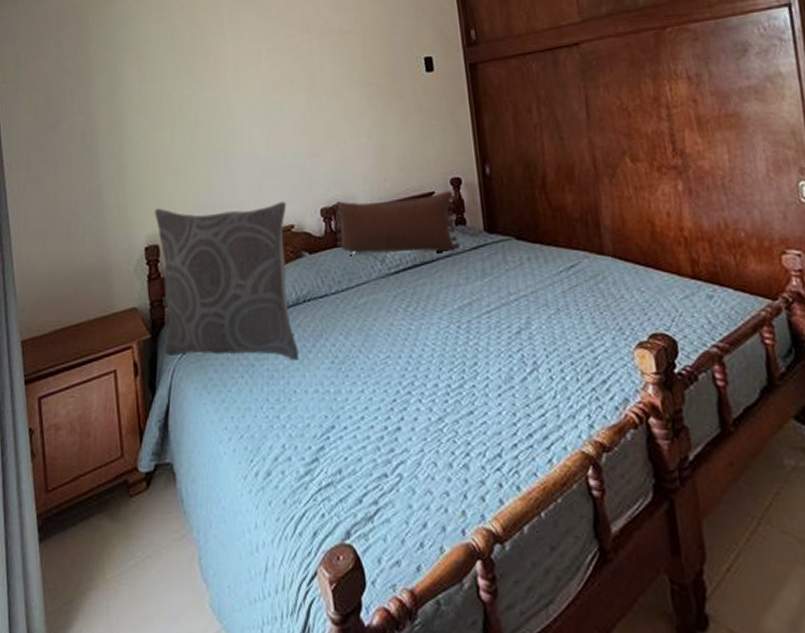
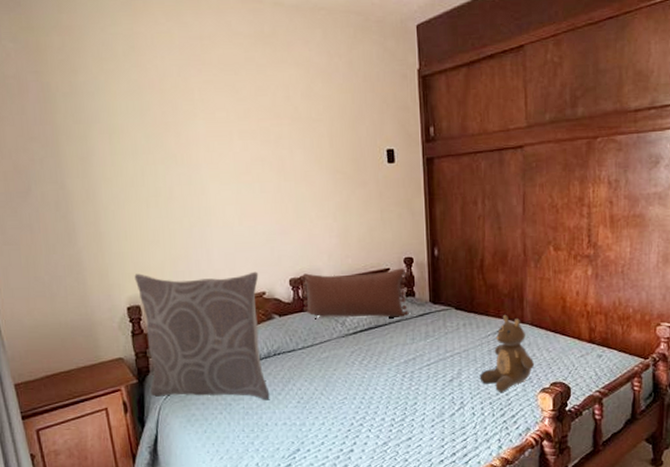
teddy bear: none [554,243,624,348] -> present [479,314,534,392]

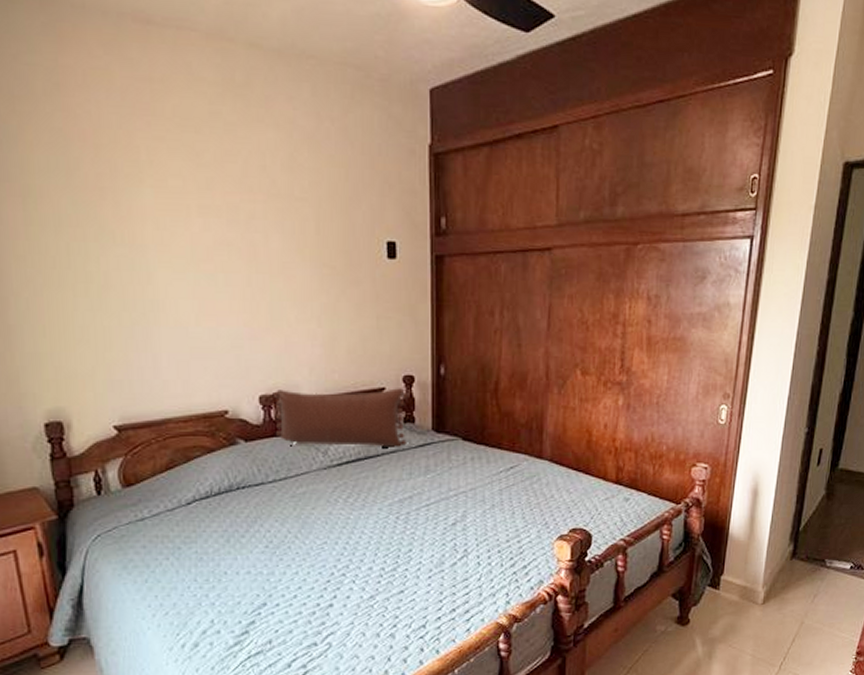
pillow: present [134,271,270,401] -> none [55,381,230,544]
teddy bear: present [479,314,534,392] -> none [487,447,551,539]

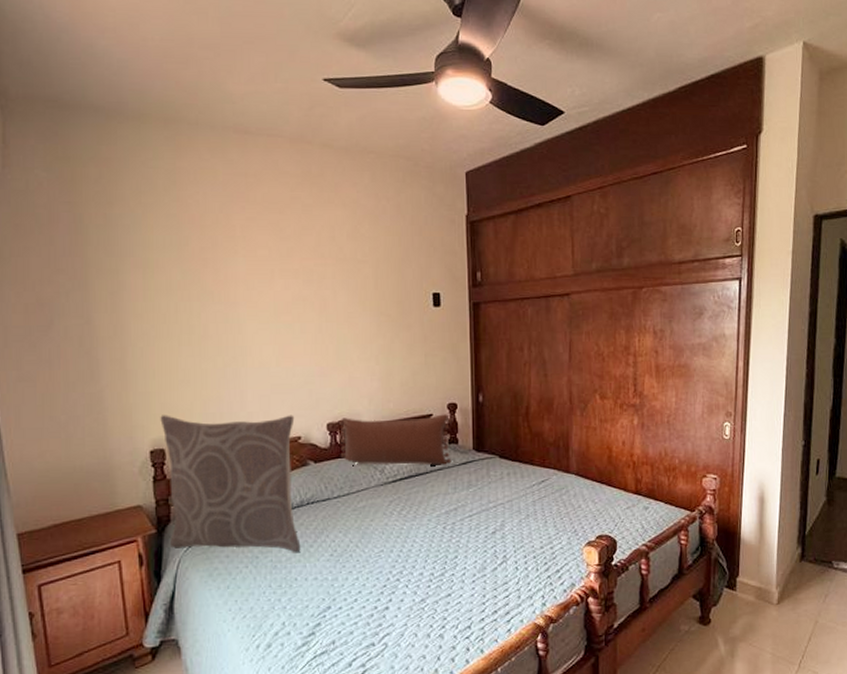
pillow: none [55,381,230,544] -> present [160,415,301,553]

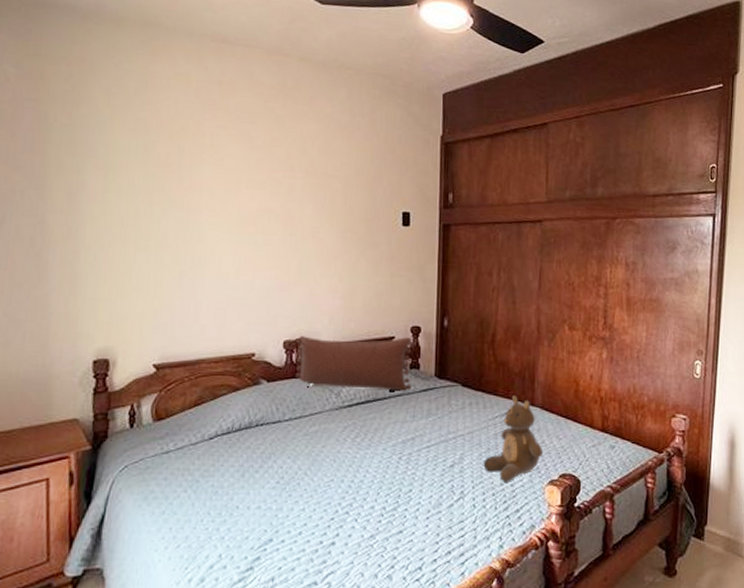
pillow: present [160,415,301,553] -> none [105,323,250,479]
teddy bear: none [523,463,579,545] -> present [483,394,542,482]

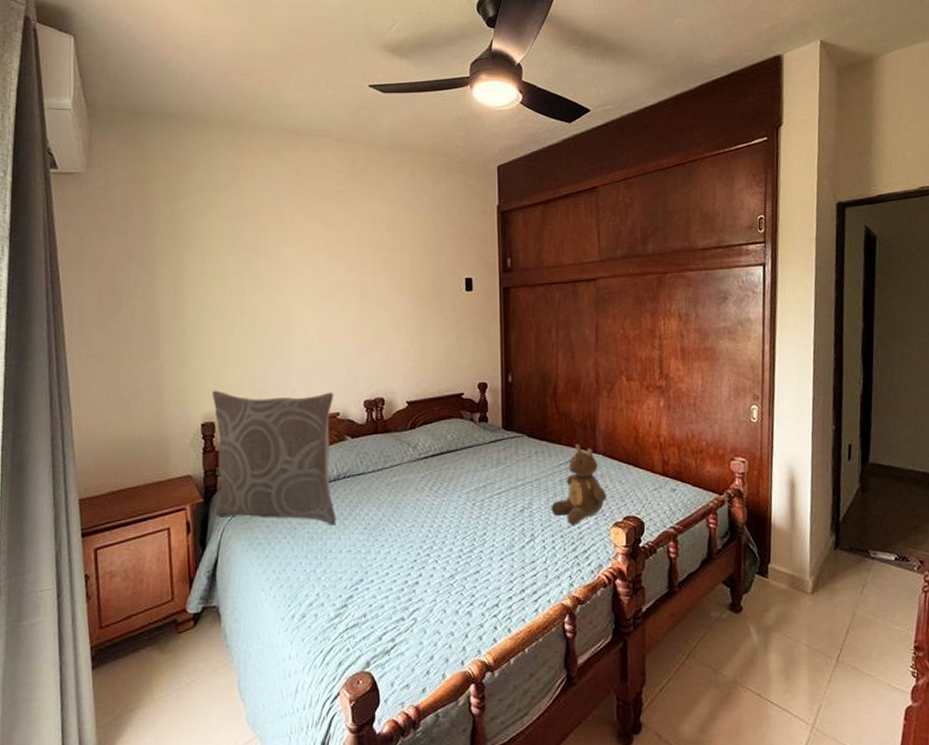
pillow: none [105,323,250,479] -> present [212,390,336,525]
pillow: present [295,336,415,392] -> none [374,393,483,444]

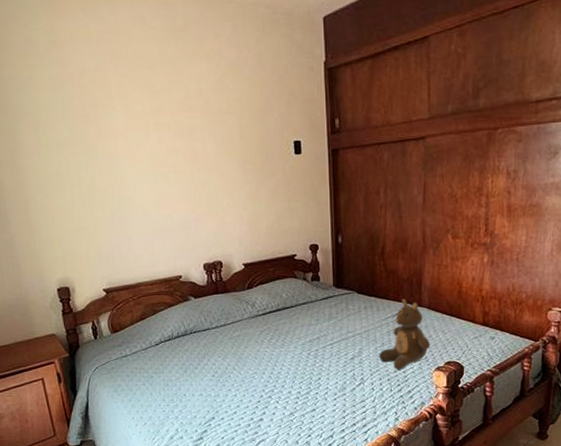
pillow: present [212,390,336,525] -> none [63,257,187,374]

